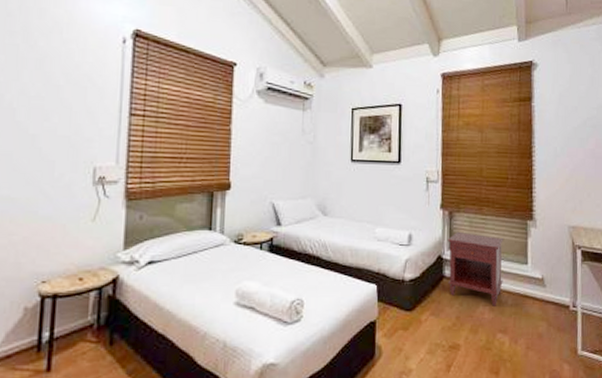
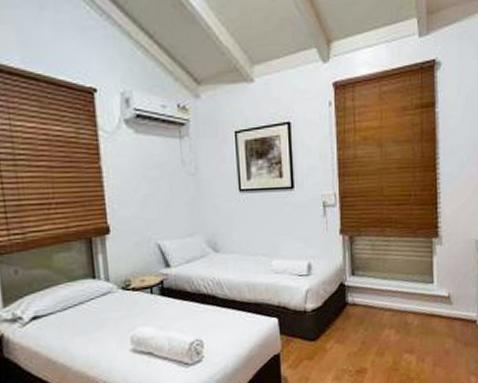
nightstand: present [447,231,503,306] -> none [349,256,409,328]

